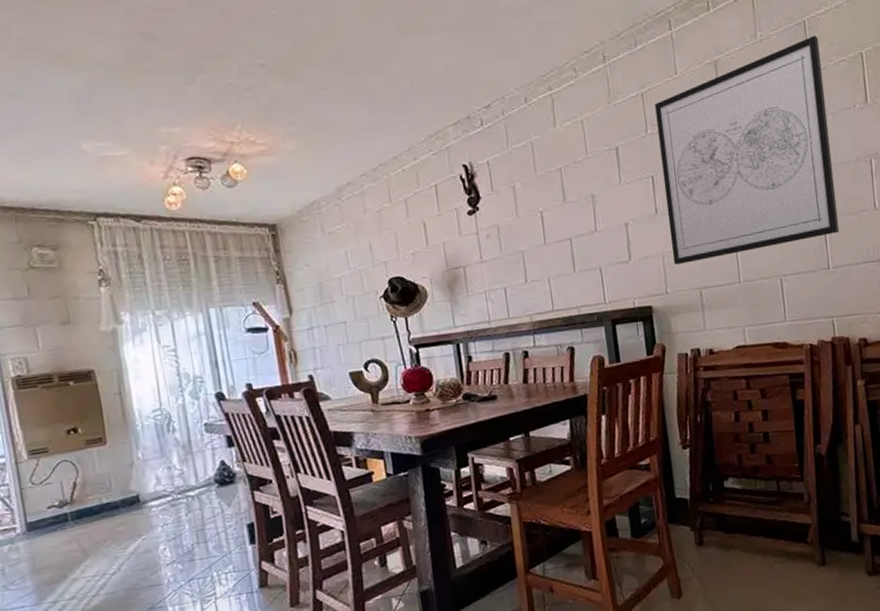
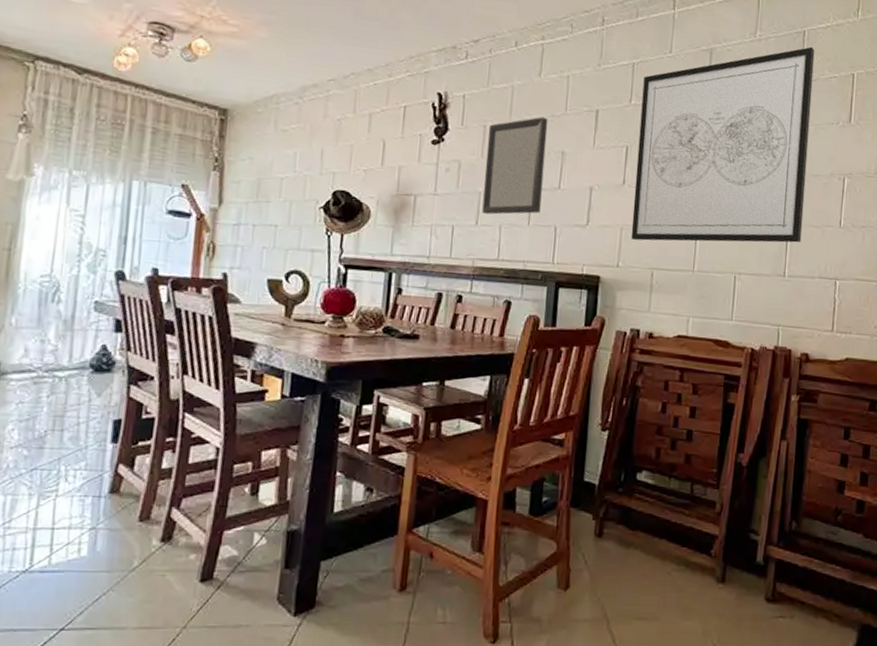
home mirror: none [517,165,583,270] -> present [482,117,548,215]

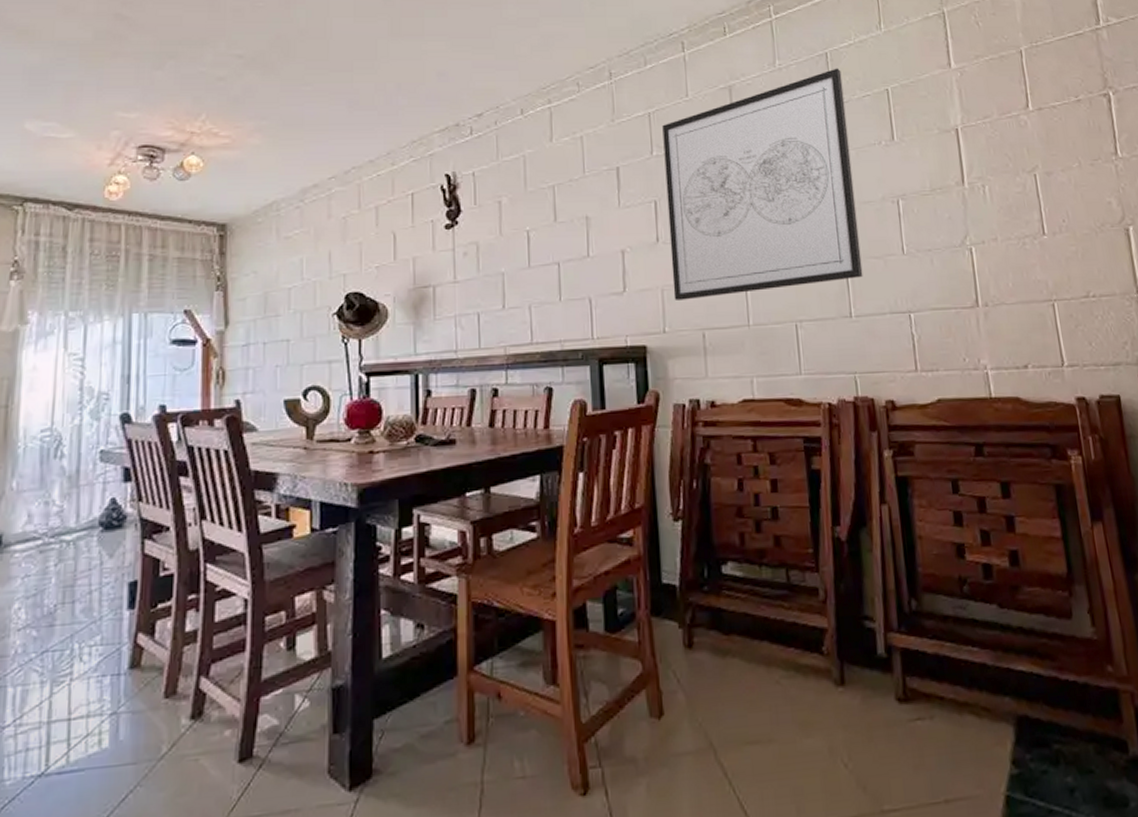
home mirror: present [482,117,548,215] -> none [504,183,571,295]

